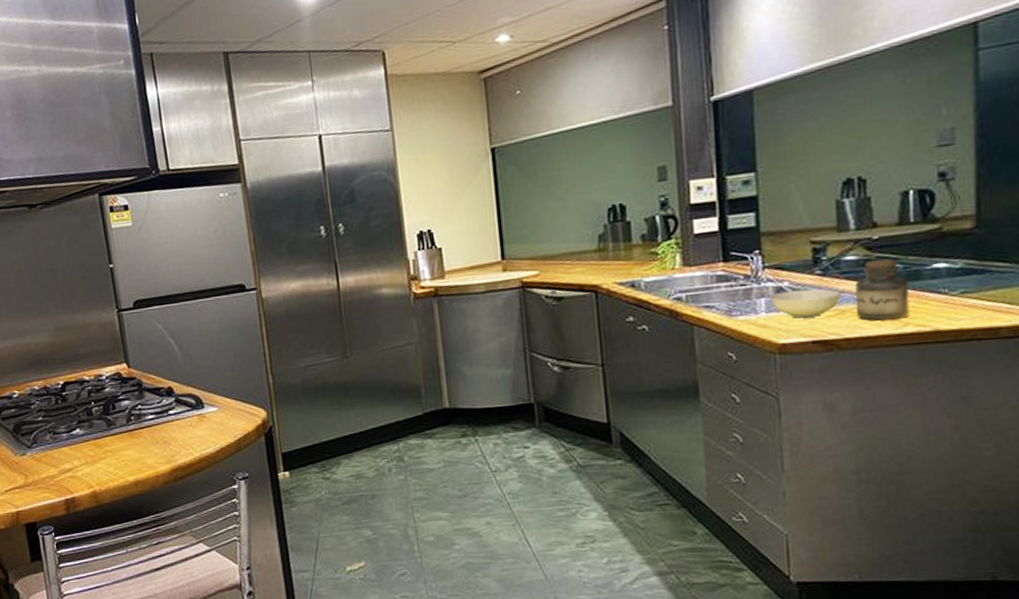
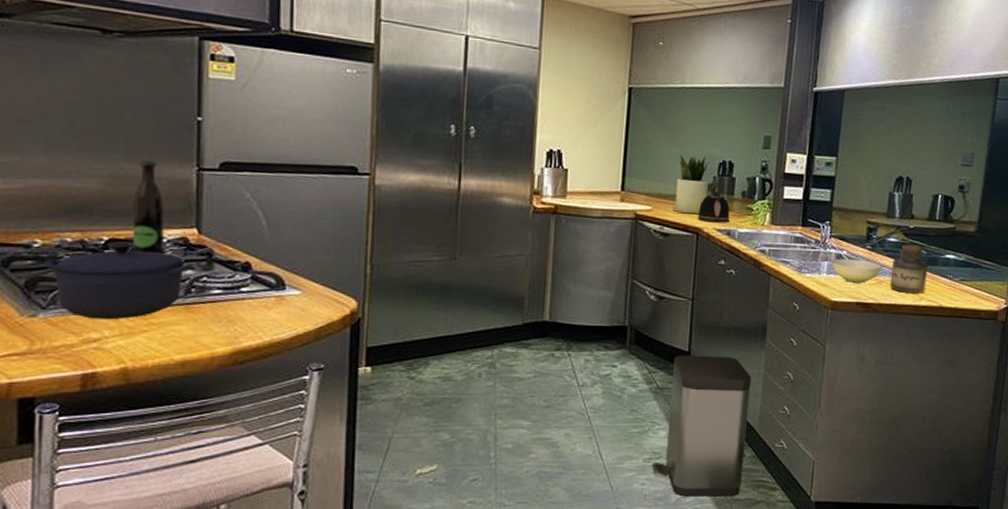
cooking pot: none [23,383,129,452] -> present [44,241,193,320]
bottle: none [74,310,105,391] -> present [132,161,165,253]
planter: none [560,204,601,273] -> present [671,155,709,215]
pedal bin: none [586,423,698,583] -> present [651,354,752,497]
kettle: none [592,229,632,277] -> present [697,181,730,223]

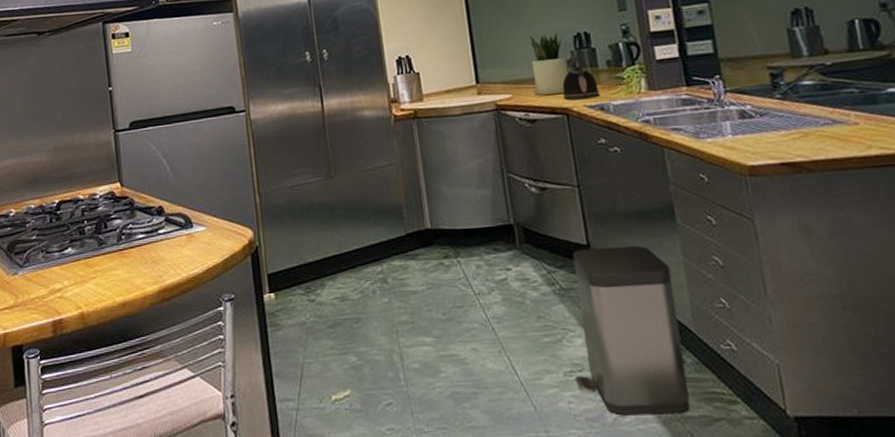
cooking pot: present [44,241,193,320] -> none [18,201,120,272]
bottle: present [132,161,165,253] -> none [71,131,99,210]
bowl: present [831,258,882,283] -> none [734,112,803,141]
jar: present [890,244,929,294] -> none [815,83,872,144]

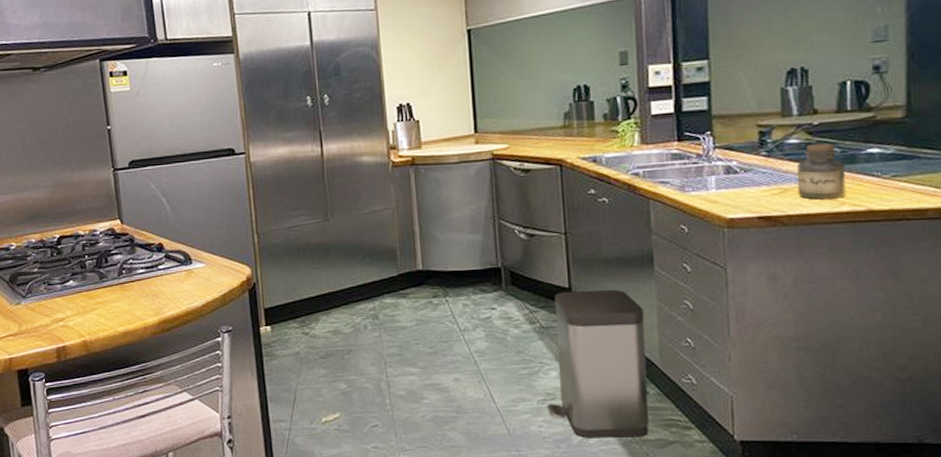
planter: present [529,32,569,96] -> none [528,84,566,147]
kettle: present [562,55,600,101] -> none [557,108,594,152]
jar: none [815,83,872,144] -> present [796,143,846,200]

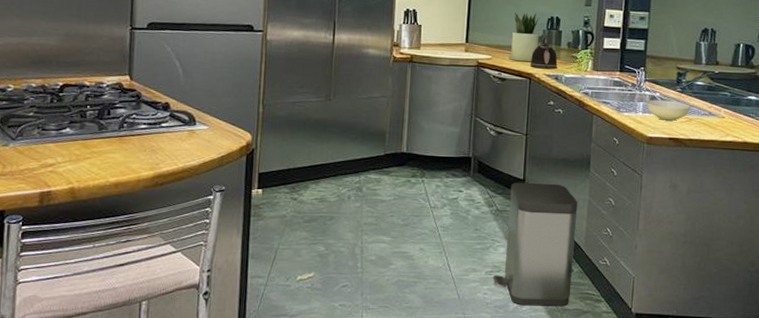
planter: none [528,84,566,147] -> present [507,12,540,62]
kettle: none [557,108,594,152] -> present [530,34,558,70]
bowl: none [719,168,784,195] -> present [646,99,691,121]
jar: present [796,143,846,200] -> none [698,86,733,131]

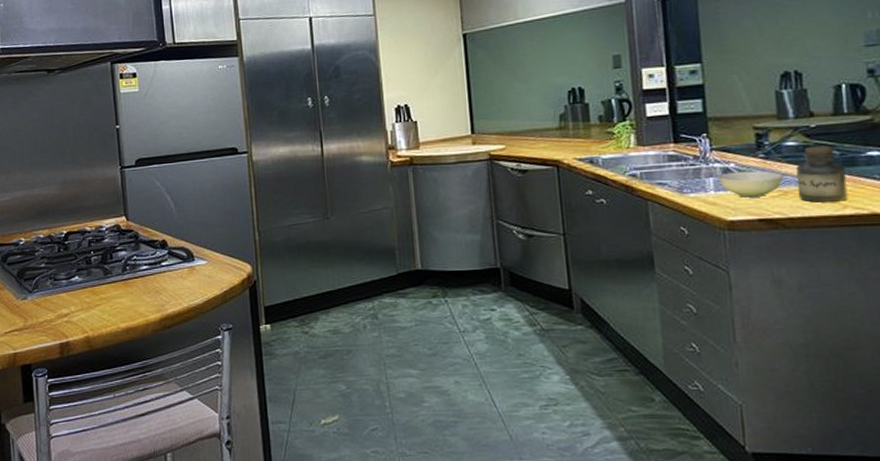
pedal bin: present [492,182,578,307] -> none [549,291,656,447]
planter: present [507,12,540,62] -> none [525,86,562,148]
kettle: present [530,34,558,70] -> none [554,110,590,153]
jar: none [698,86,733,131] -> present [796,145,848,203]

